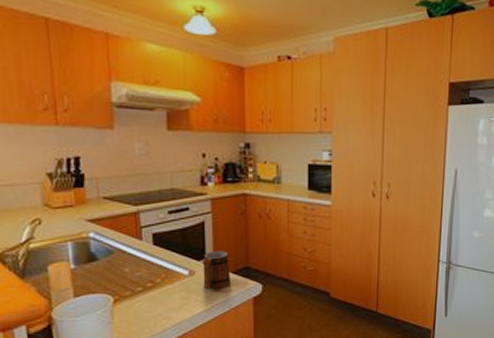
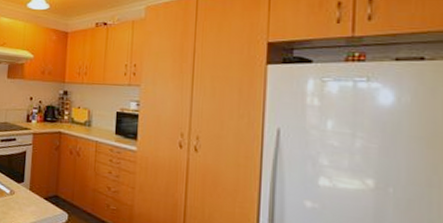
mug: present [202,251,230,290] -> none [20,177,43,211]

